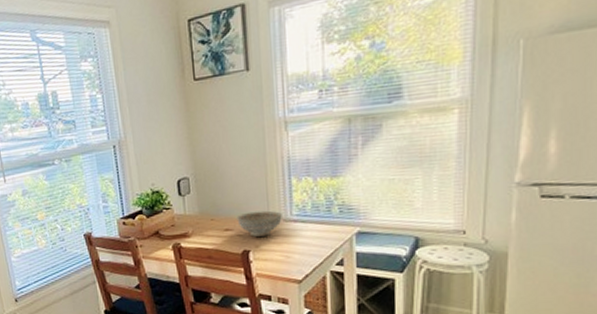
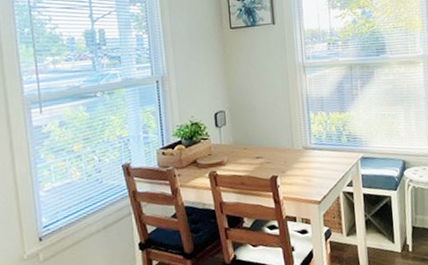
decorative bowl: present [236,210,282,237] -> none [266,140,303,163]

